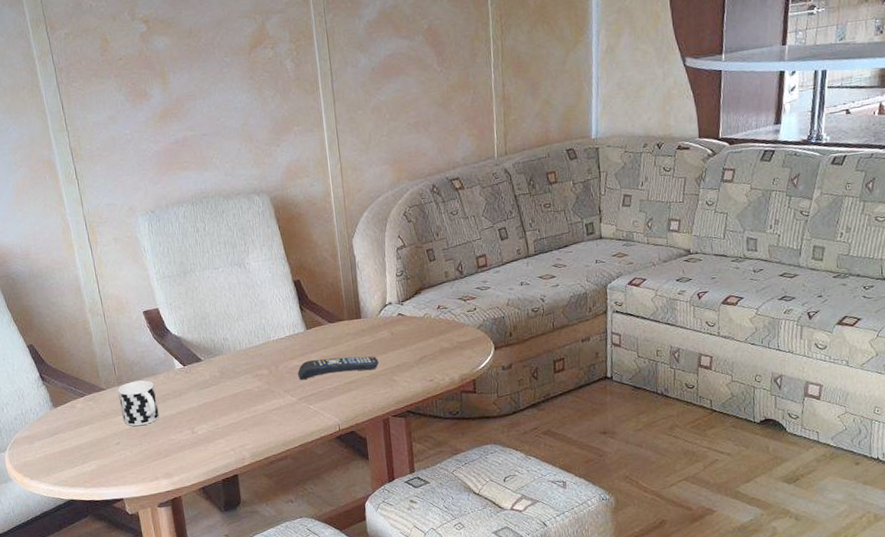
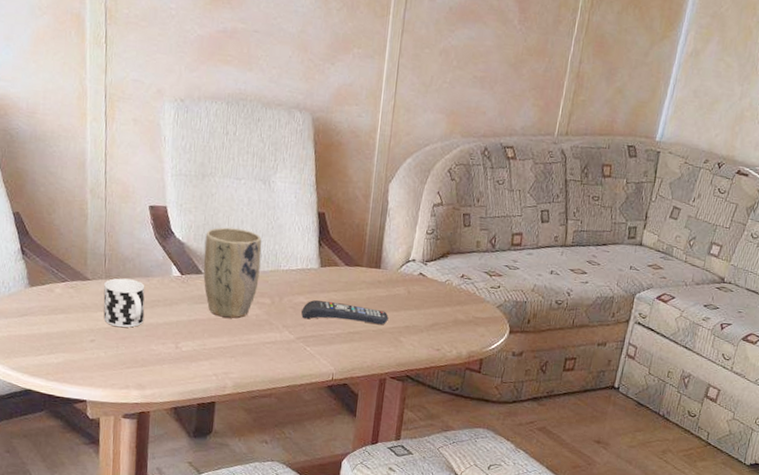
plant pot: none [197,312,254,396] -> present [203,227,262,318]

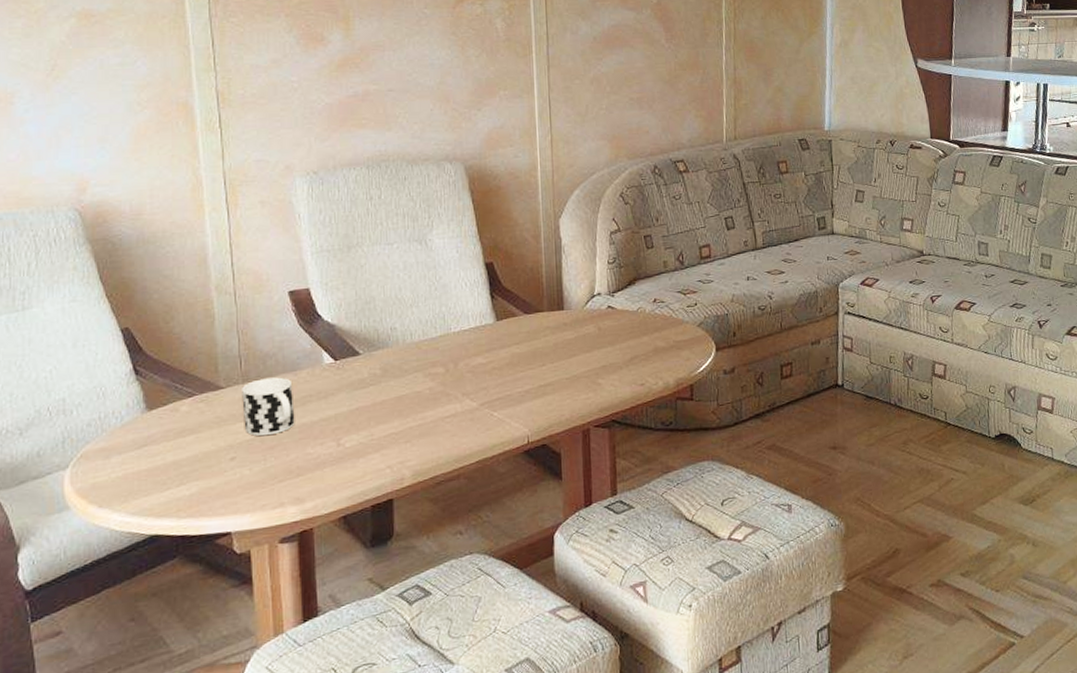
plant pot: present [203,227,262,318] -> none [359,296,428,399]
remote control: present [301,300,389,325] -> none [482,354,582,382]

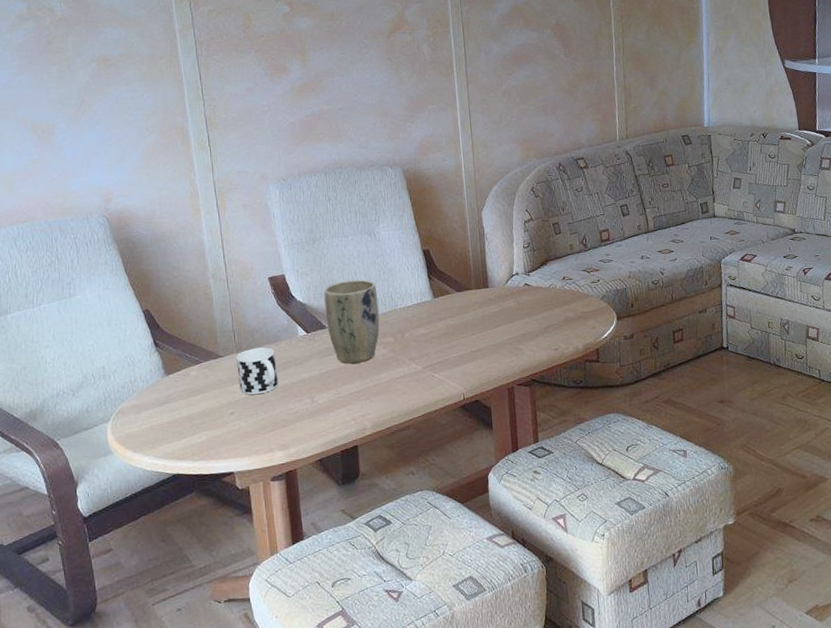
plant pot: none [359,296,428,399] -> present [324,279,380,364]

